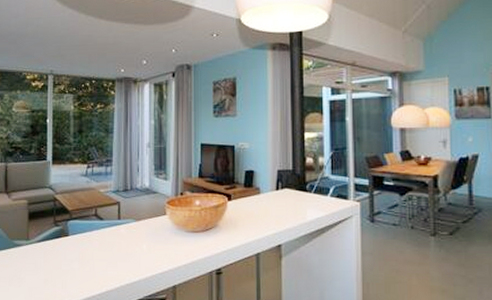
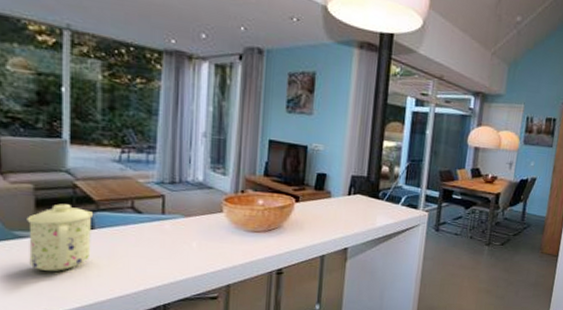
mug: none [23,215,68,276] -> present [27,203,94,272]

